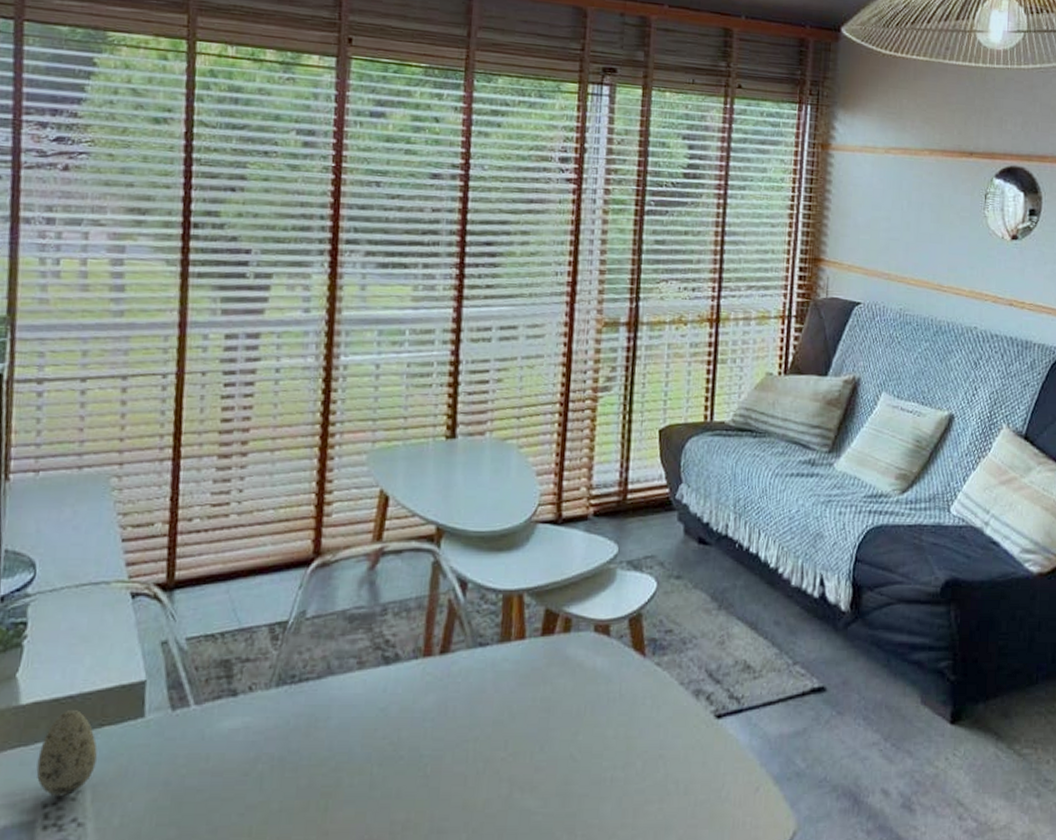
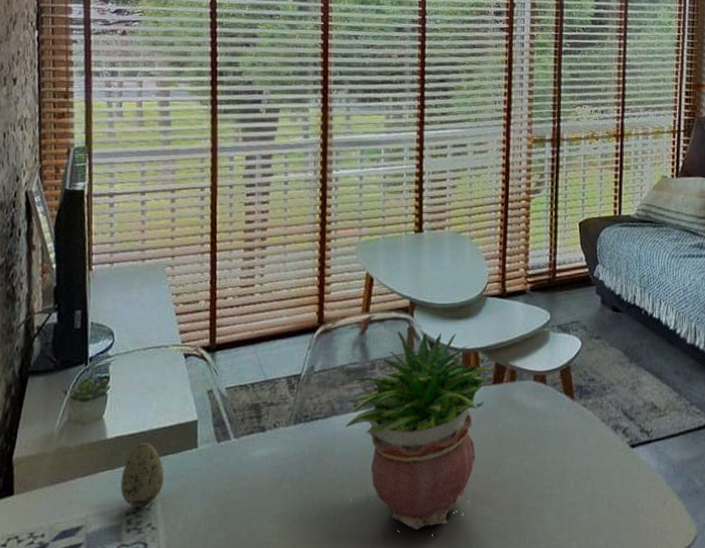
potted plant: none [345,566,548,831] -> present [345,331,498,534]

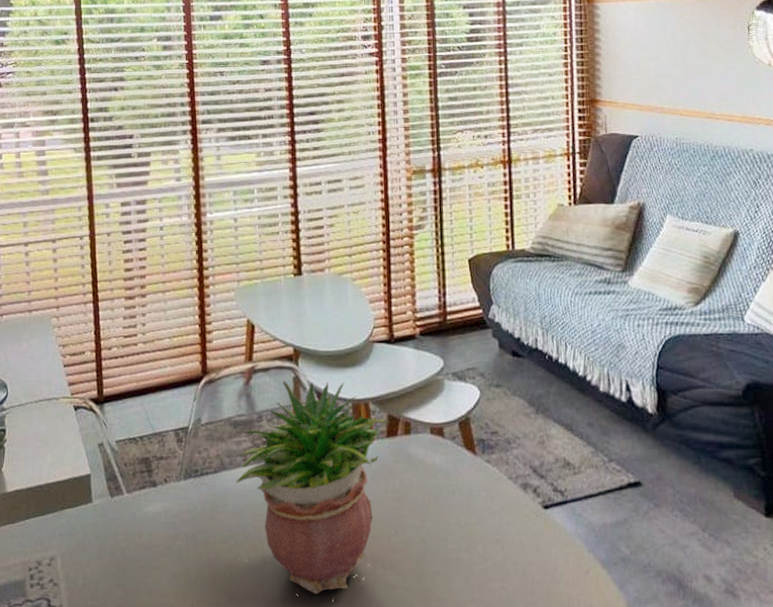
decorative egg: present [120,443,164,508] -> none [22,497,62,563]

